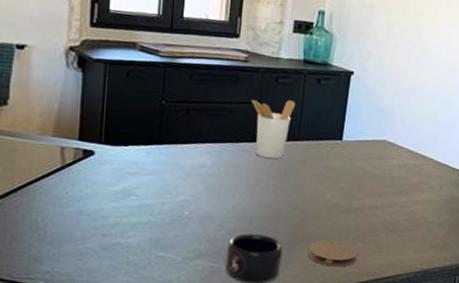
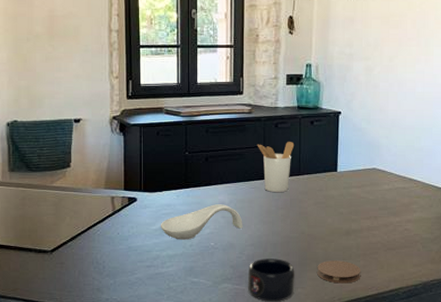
spoon rest: none [122,166,226,206] -> present [160,204,243,240]

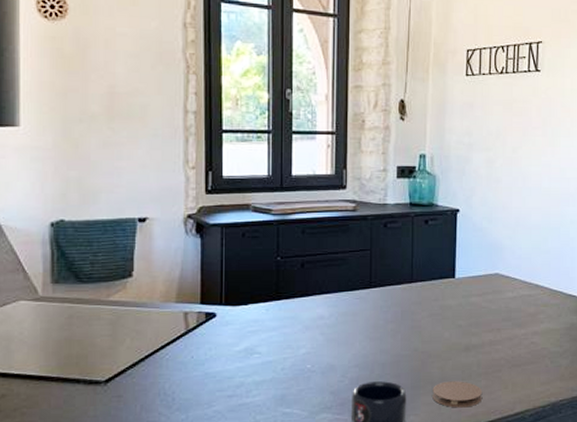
spoon rest: present [160,204,243,240] -> none [245,318,346,363]
utensil holder: present [257,142,295,192] -> none [362,244,406,303]

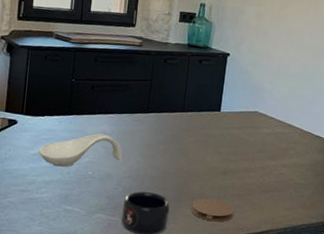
spoon rest: none [245,318,346,363] -> present [38,133,123,167]

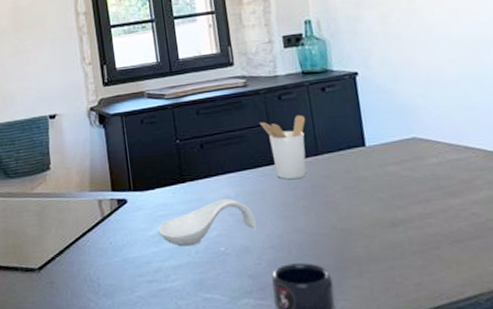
utensil holder: none [144,77,182,127] -> present [259,115,307,179]
coaster: present [191,198,235,222] -> none [360,261,423,292]

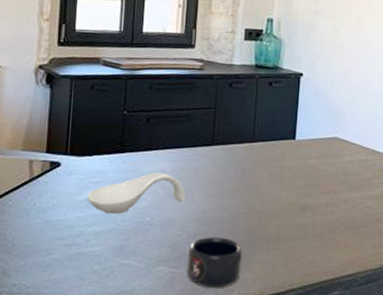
utensil holder: present [259,115,307,179] -> none [207,104,250,161]

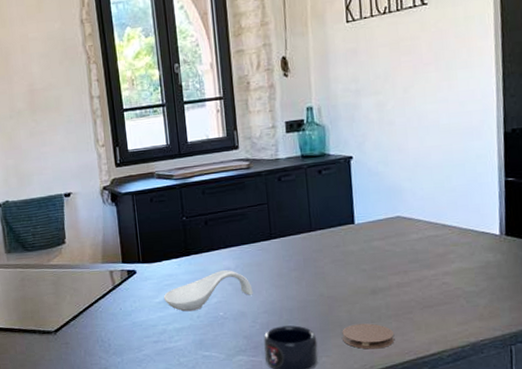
coaster: none [267,240,317,267] -> present [342,323,395,350]

